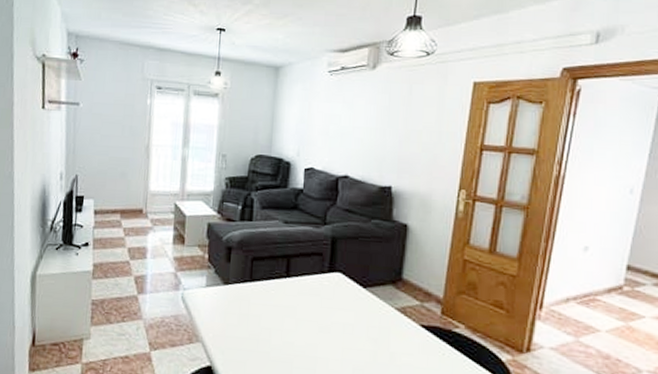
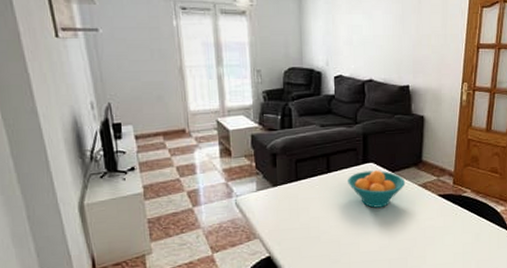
fruit bowl: none [309,281,380,329] -> present [348,170,406,208]

